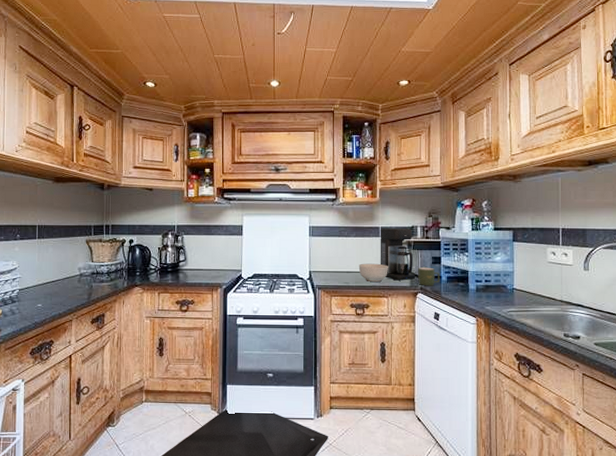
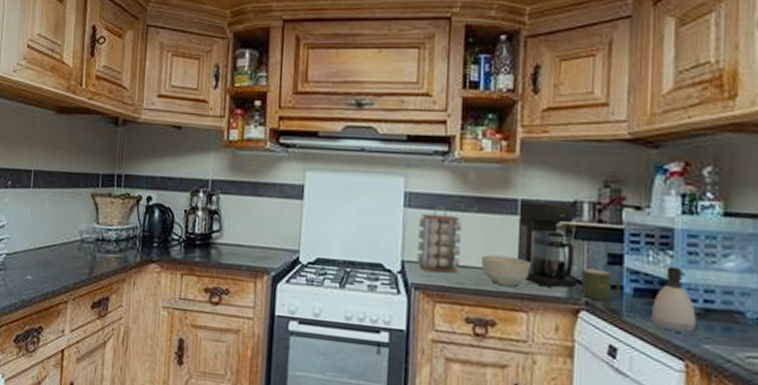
spice rack: none [319,234,346,278] -> present [417,206,462,274]
soap dispenser: none [458,262,481,301] -> present [652,266,696,333]

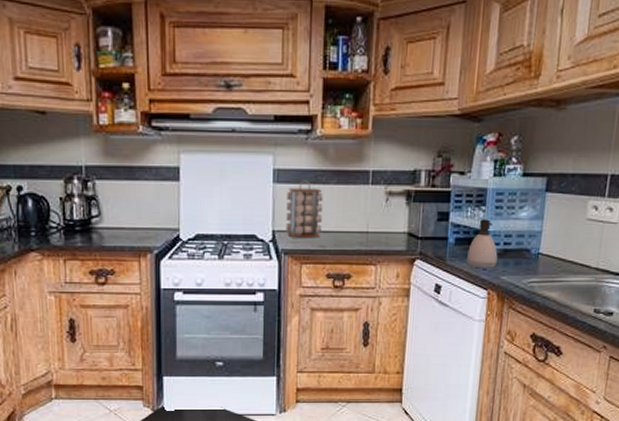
bowl: present [480,255,532,287] -> none [339,220,380,246]
coffee maker: present [516,201,578,289] -> none [368,171,415,243]
mug: present [581,268,622,302] -> none [417,225,447,251]

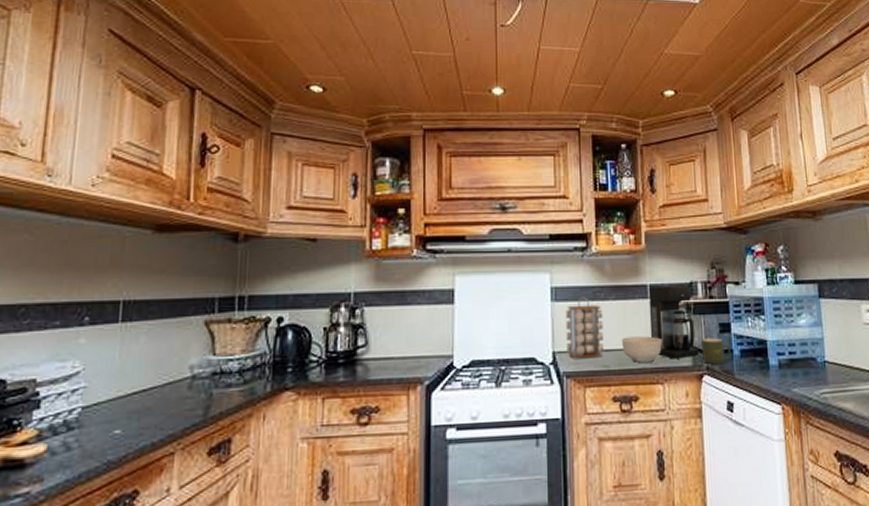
bowl: none [339,220,380,246] -> present [621,336,663,364]
coffee maker: none [368,171,415,243] -> present [648,285,700,359]
mug: none [417,225,447,251] -> present [701,338,732,365]
soap dispenser: present [467,219,498,269] -> none [754,328,786,382]

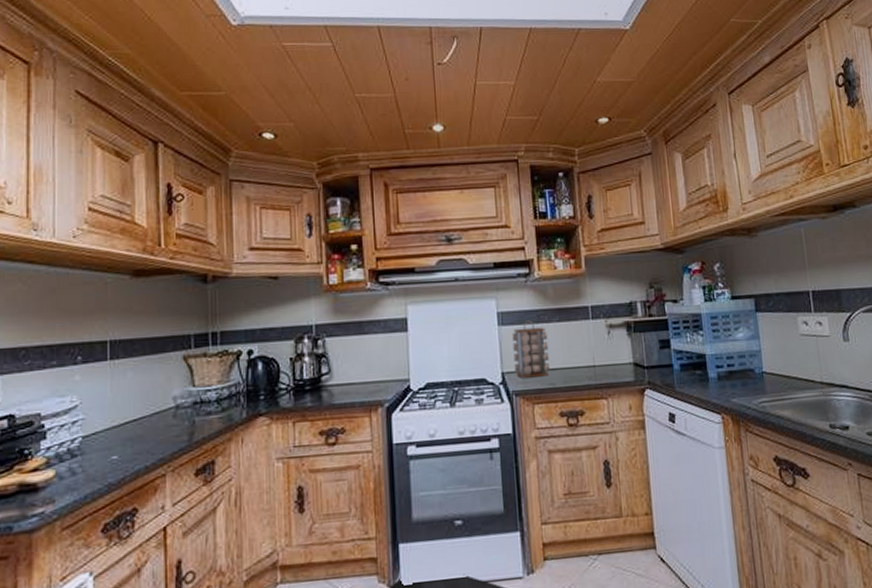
bowl: present [621,336,663,364] -> none [566,354,606,381]
coffee maker: present [648,285,700,359] -> none [590,305,641,375]
mug: present [701,338,732,365] -> none [642,353,672,380]

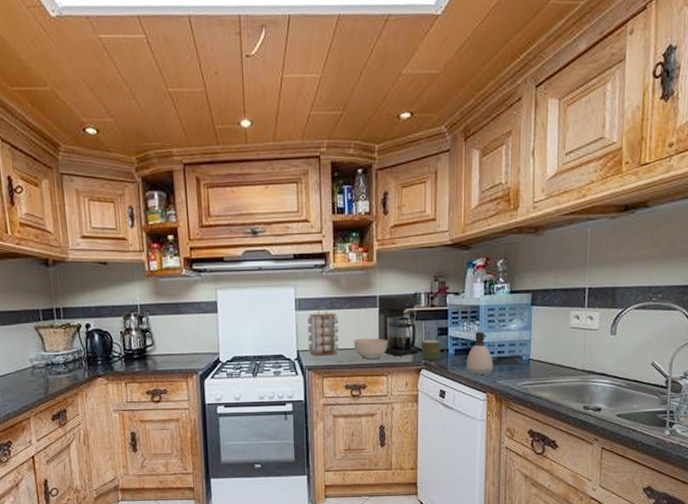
bowl: none [566,354,606,381] -> present [353,338,389,360]
coffee maker: none [590,305,641,375] -> present [378,295,419,357]
mug: none [642,353,672,380] -> present [422,339,447,362]
soap dispenser: none [694,343,725,394] -> present [466,332,493,375]

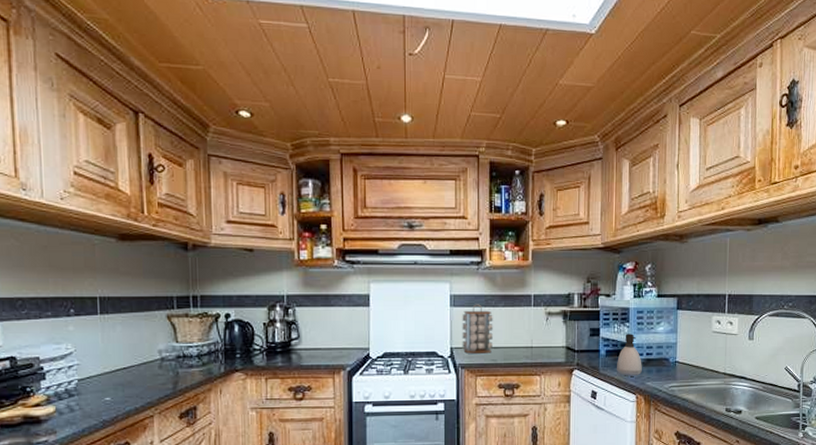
bowl: present [353,338,389,360] -> none [507,337,542,359]
coffee maker: present [378,295,419,357] -> none [532,295,572,356]
mug: present [422,339,447,362] -> none [574,340,599,362]

